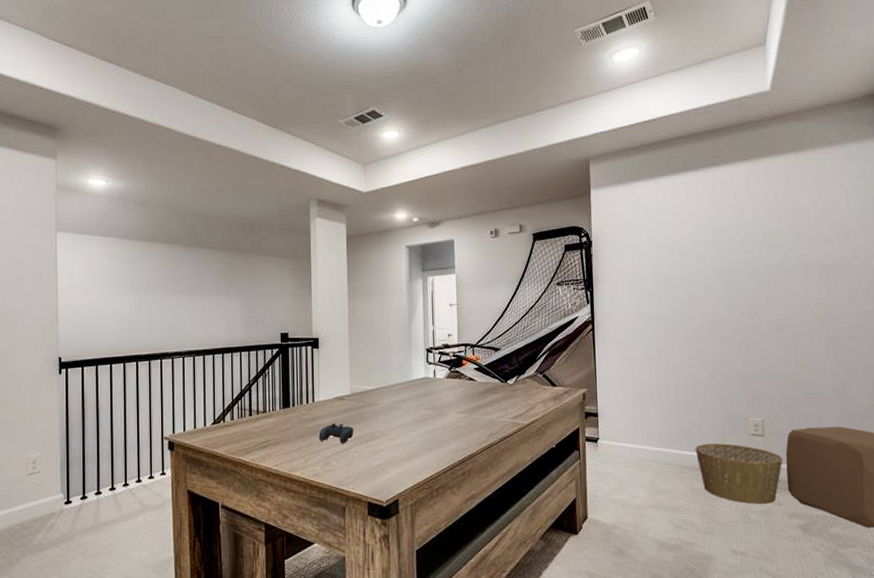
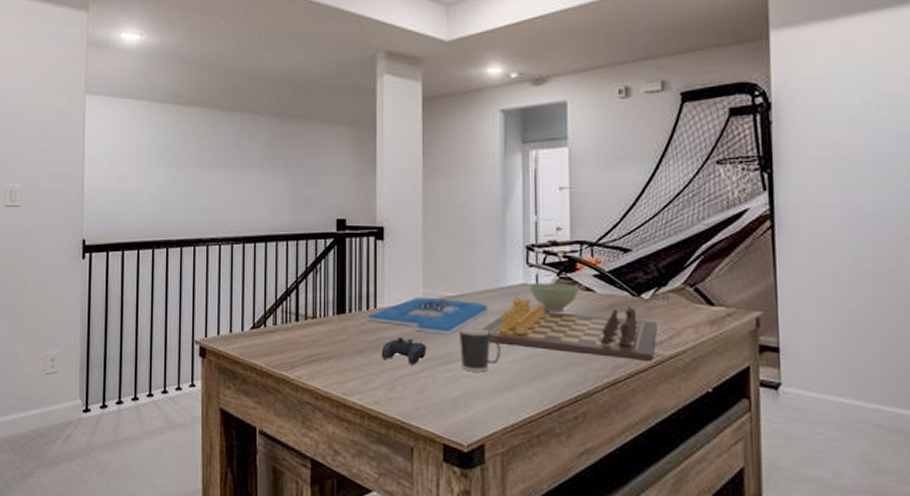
board game: none [307,391,401,419] -> present [367,296,490,335]
mug: none [377,412,410,446] -> present [458,328,501,372]
chess set: none [394,386,519,430] -> present [481,296,658,362]
bowl: none [428,375,465,397] -> present [528,282,579,312]

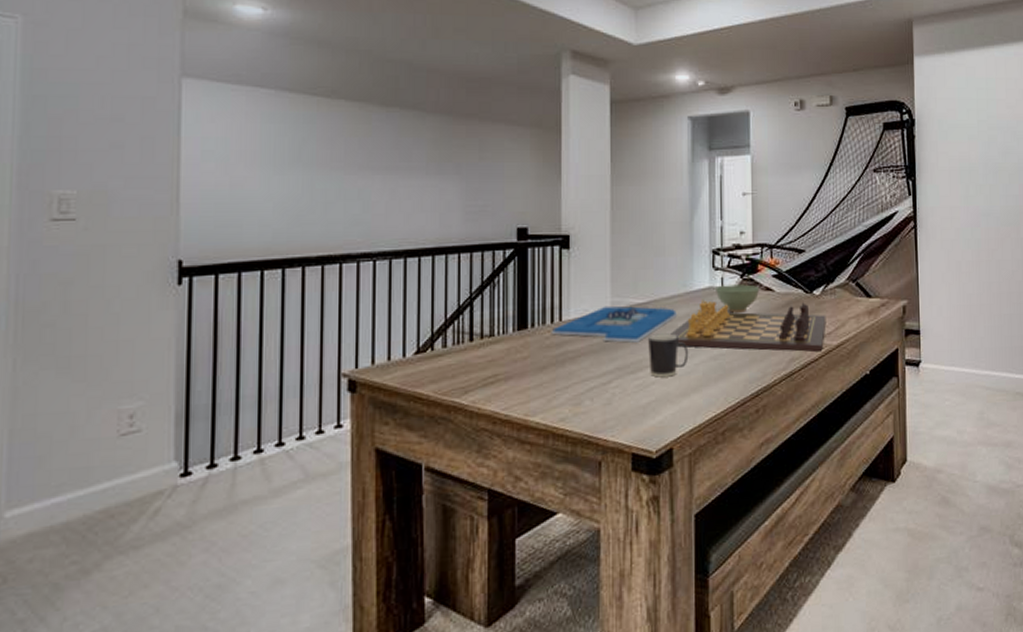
control: present [381,337,427,365] -> none [567,349,615,376]

